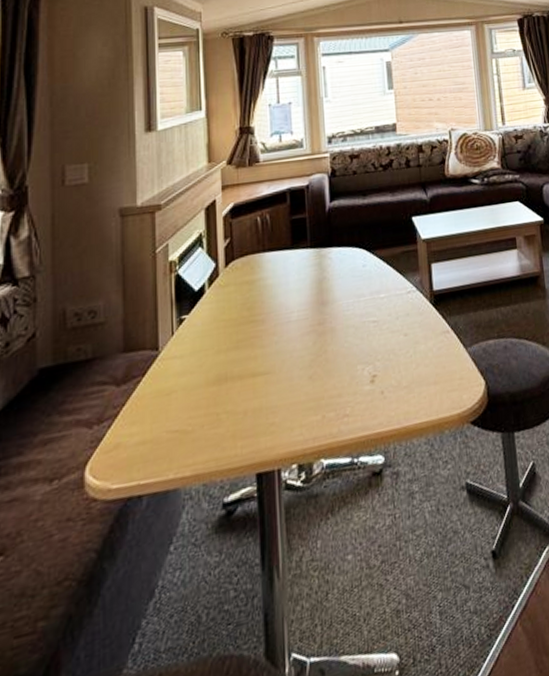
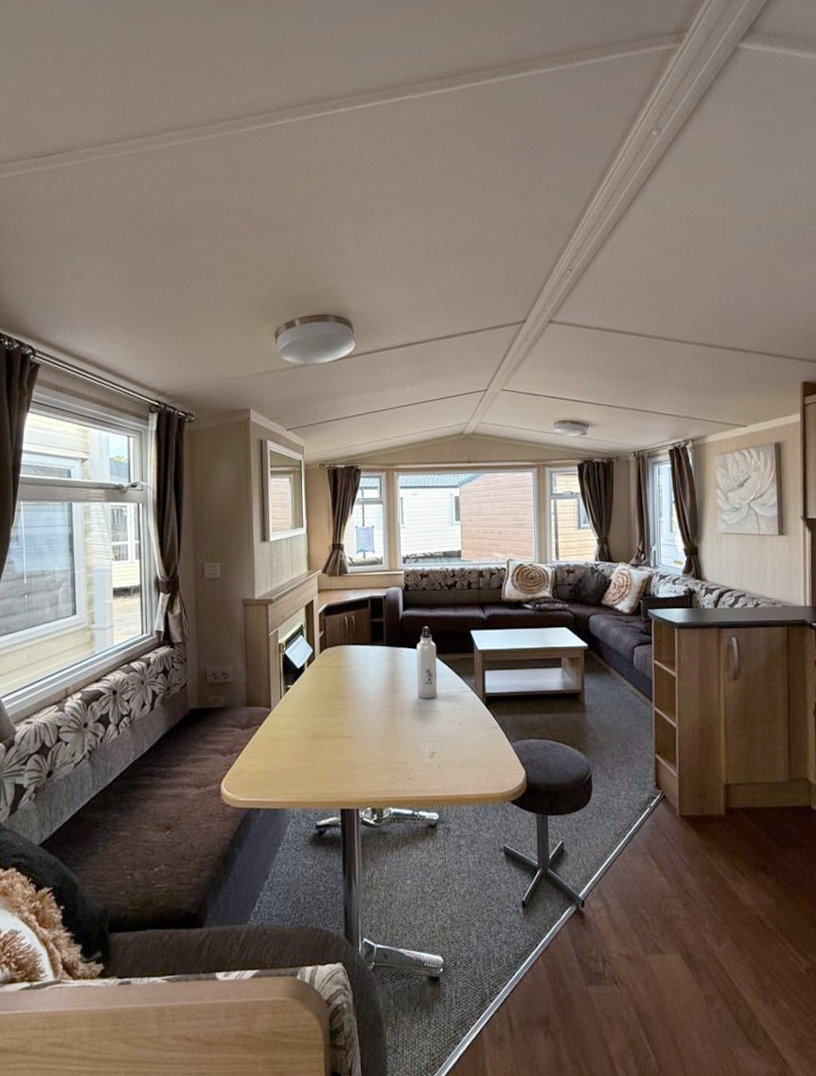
water bottle: none [348,218,376,309] -> present [417,627,438,699]

